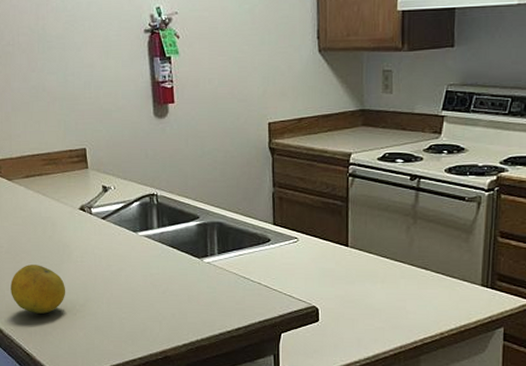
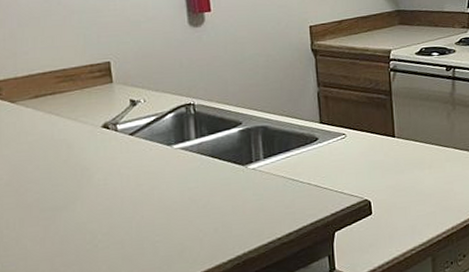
fruit: present [10,265,66,314] -> none [11,194,85,252]

